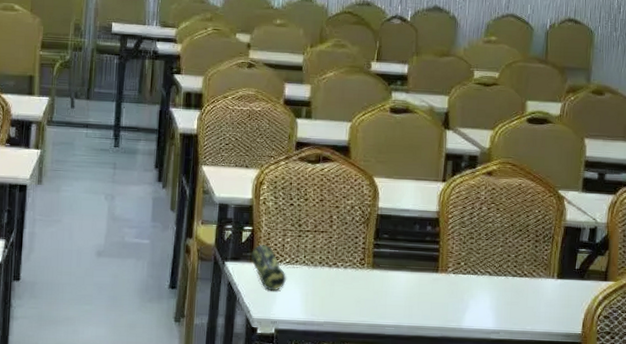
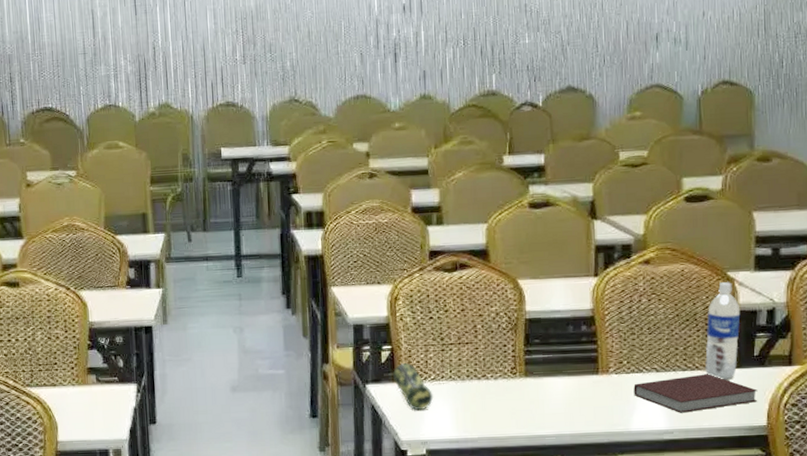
notebook: none [468,281,576,316] -> present [633,374,758,413]
water bottle: none [531,199,567,289] -> present [704,282,741,380]

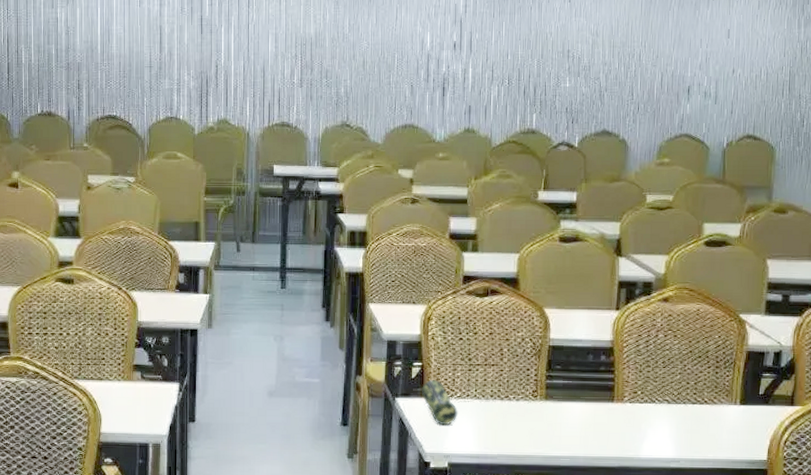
notebook: present [633,374,758,413] -> none [645,408,761,444]
water bottle: present [704,282,741,380] -> none [712,324,750,415]

